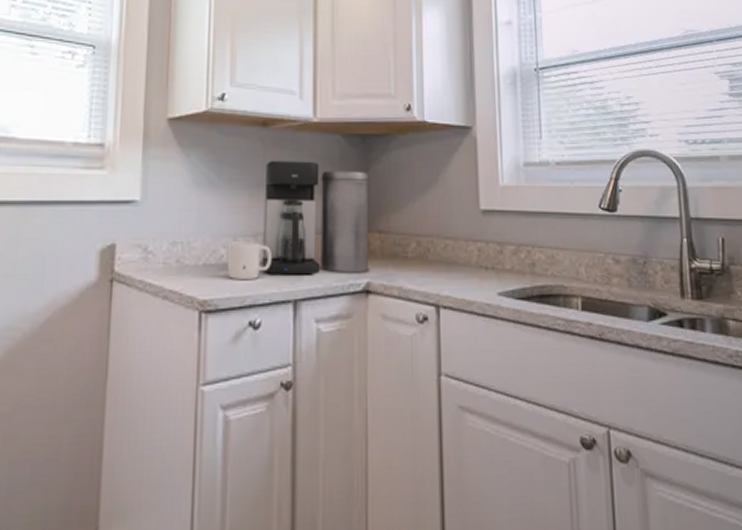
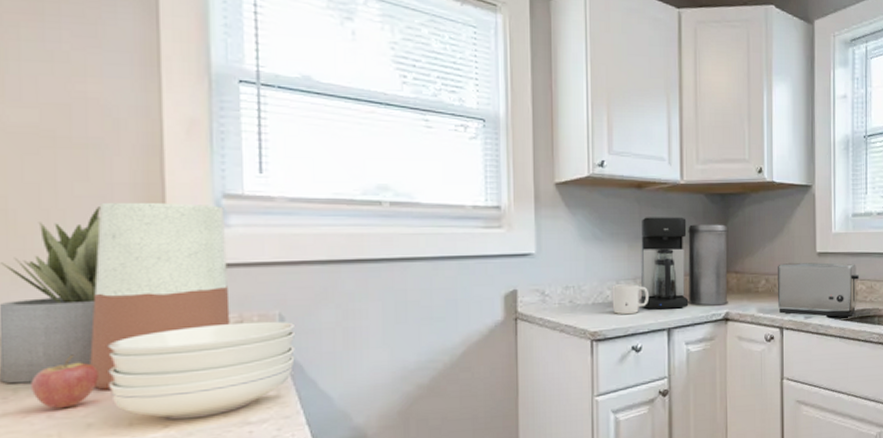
toaster: none [431,221,537,296] -> present [777,262,860,318]

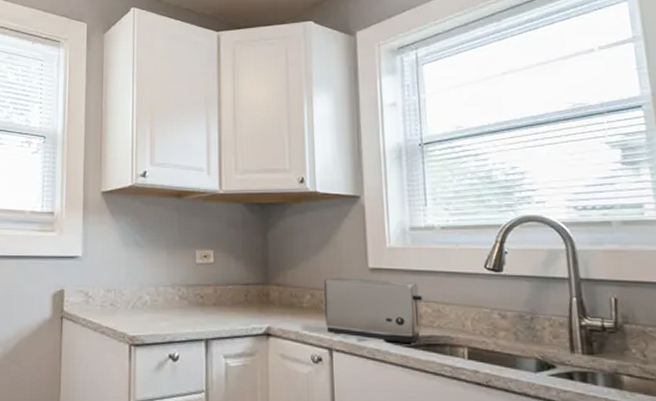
mug: present [612,284,650,315] -> none [150,290,187,322]
coffee maker: present [640,217,689,310] -> none [178,225,228,319]
canister: present [688,224,729,306] -> none [226,233,270,319]

